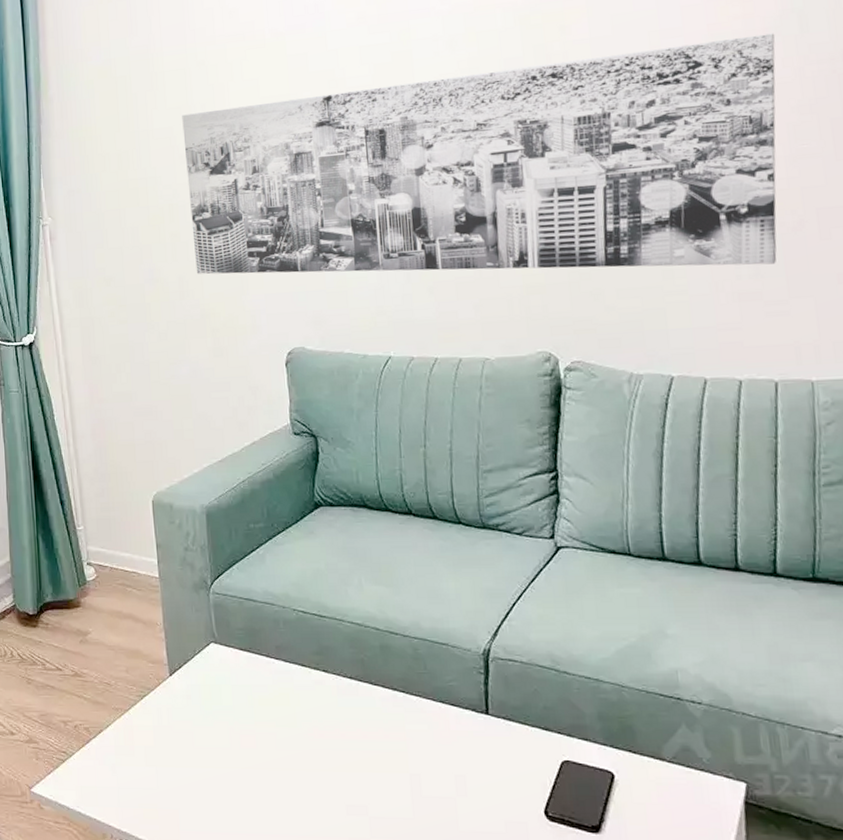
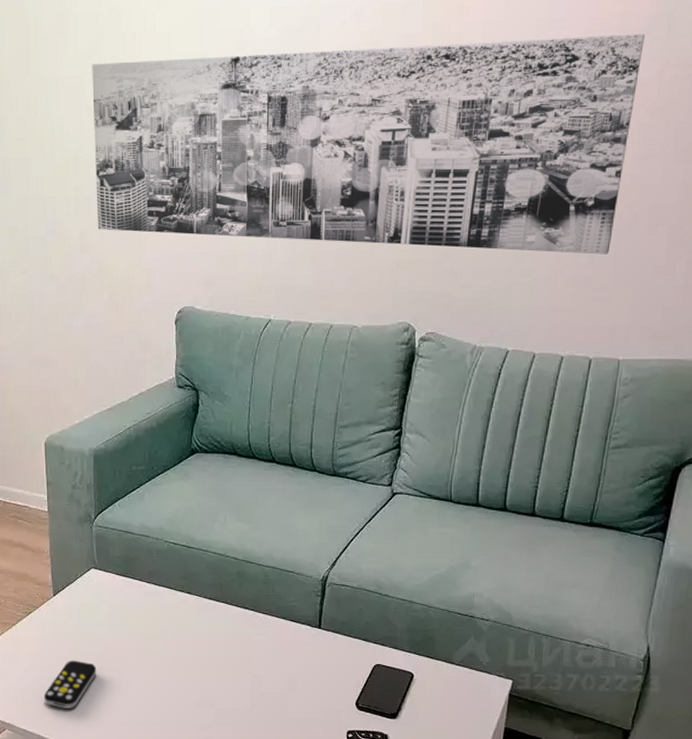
remote control: none [165,753,224,814] -> present [44,660,97,709]

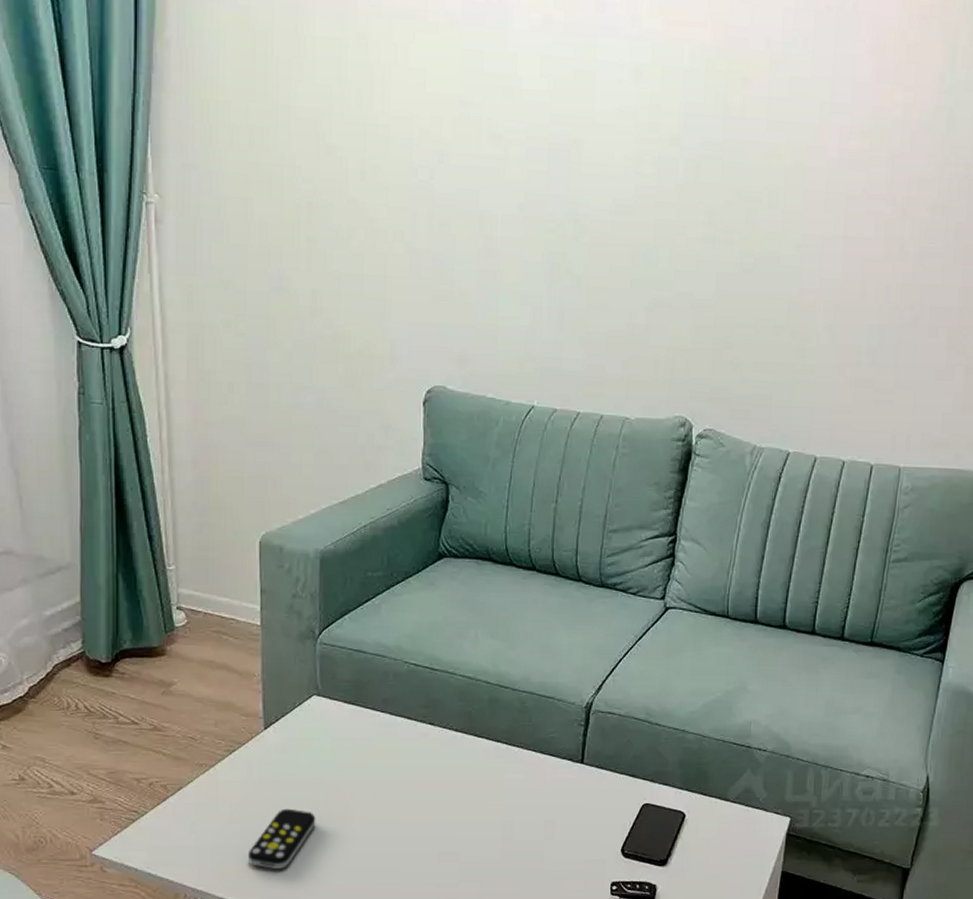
wall art: present [92,33,646,254] -> none [331,95,927,355]

